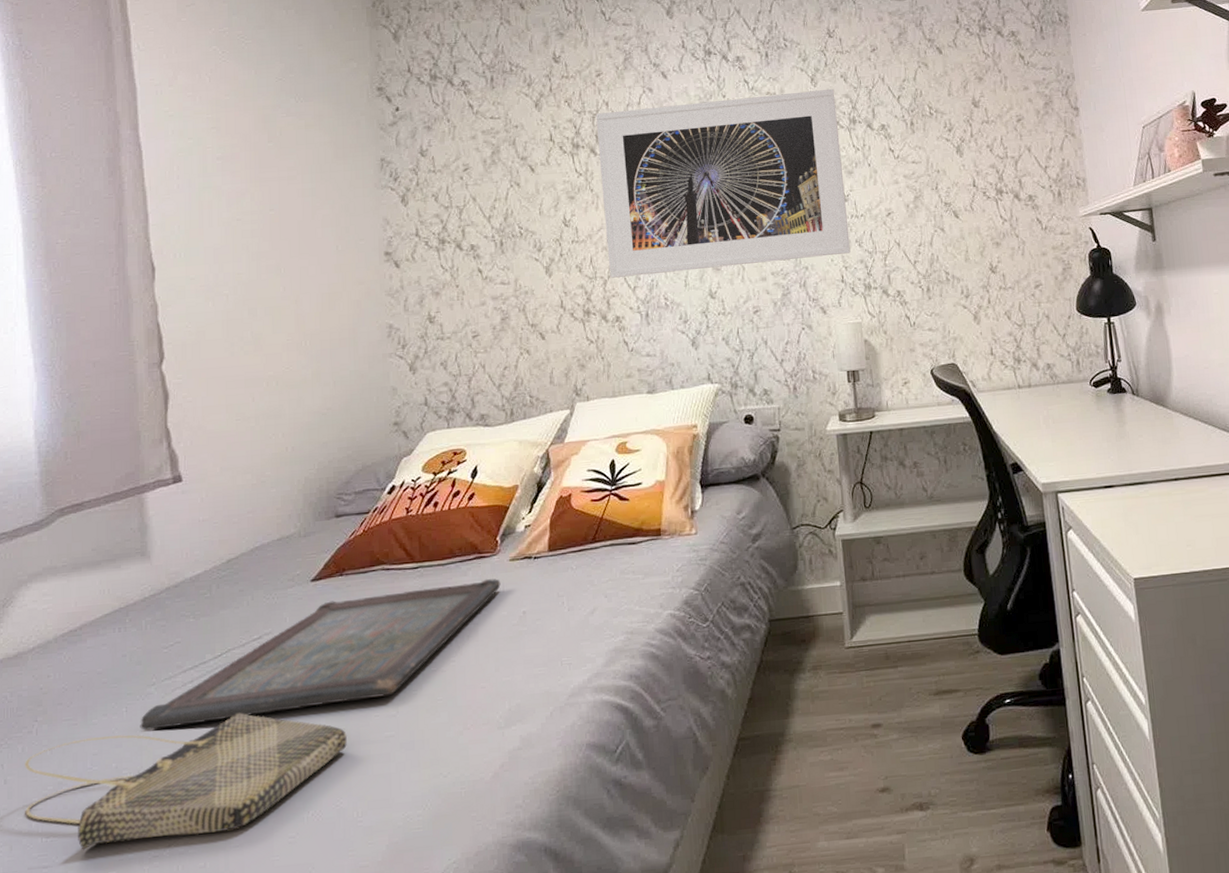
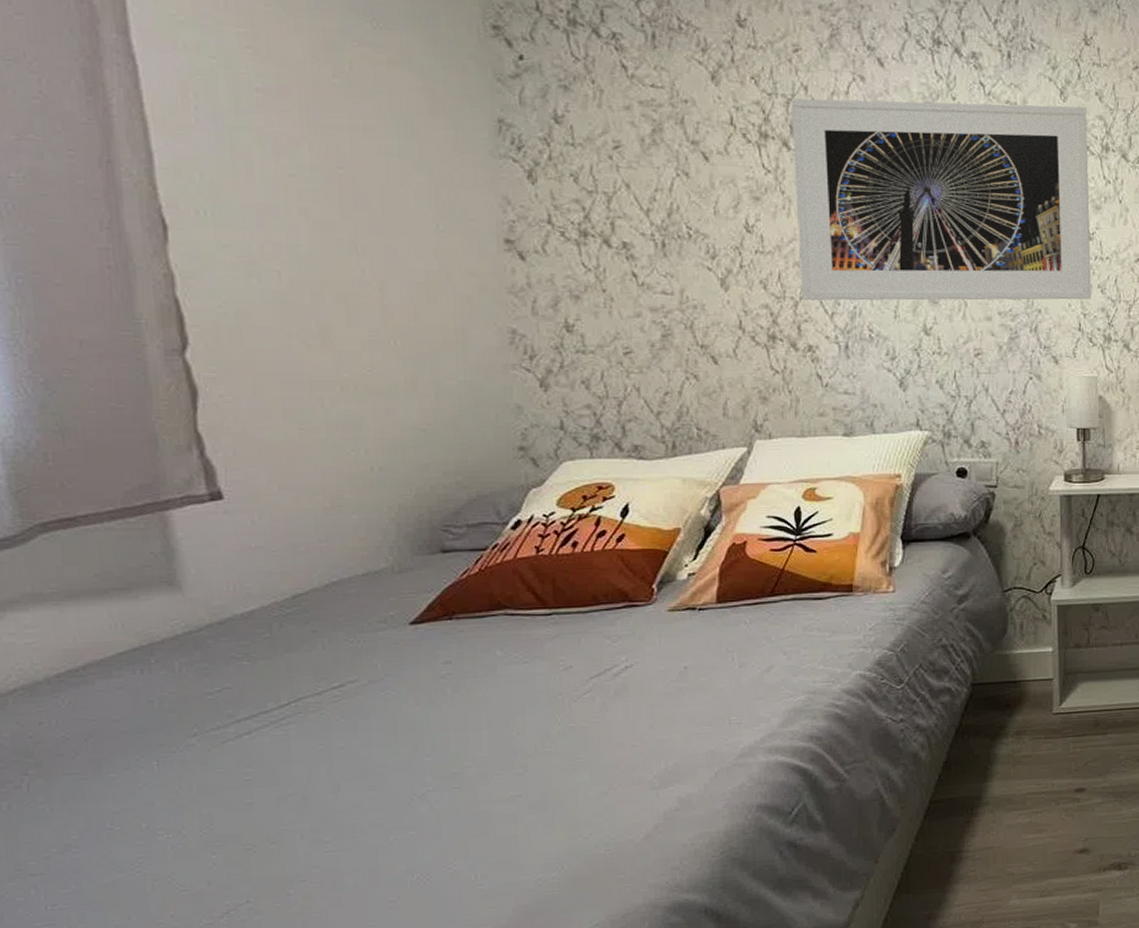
tote bag: present [25,713,347,850] -> none [13,768,461,919]
serving tray: present [140,578,501,730] -> none [178,629,657,787]

